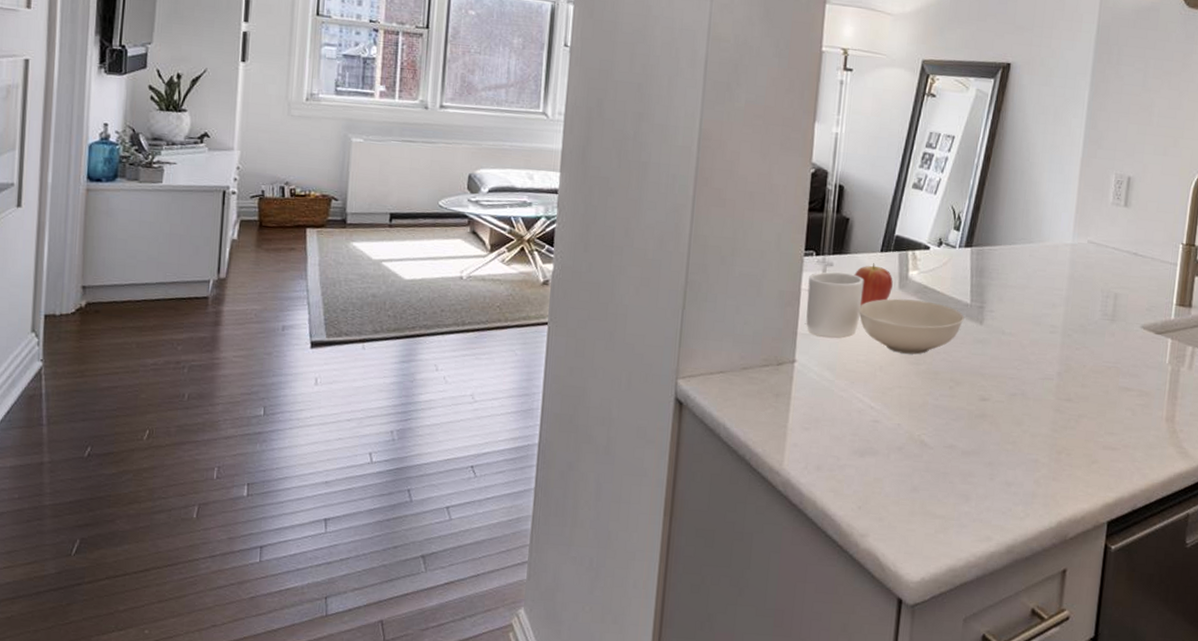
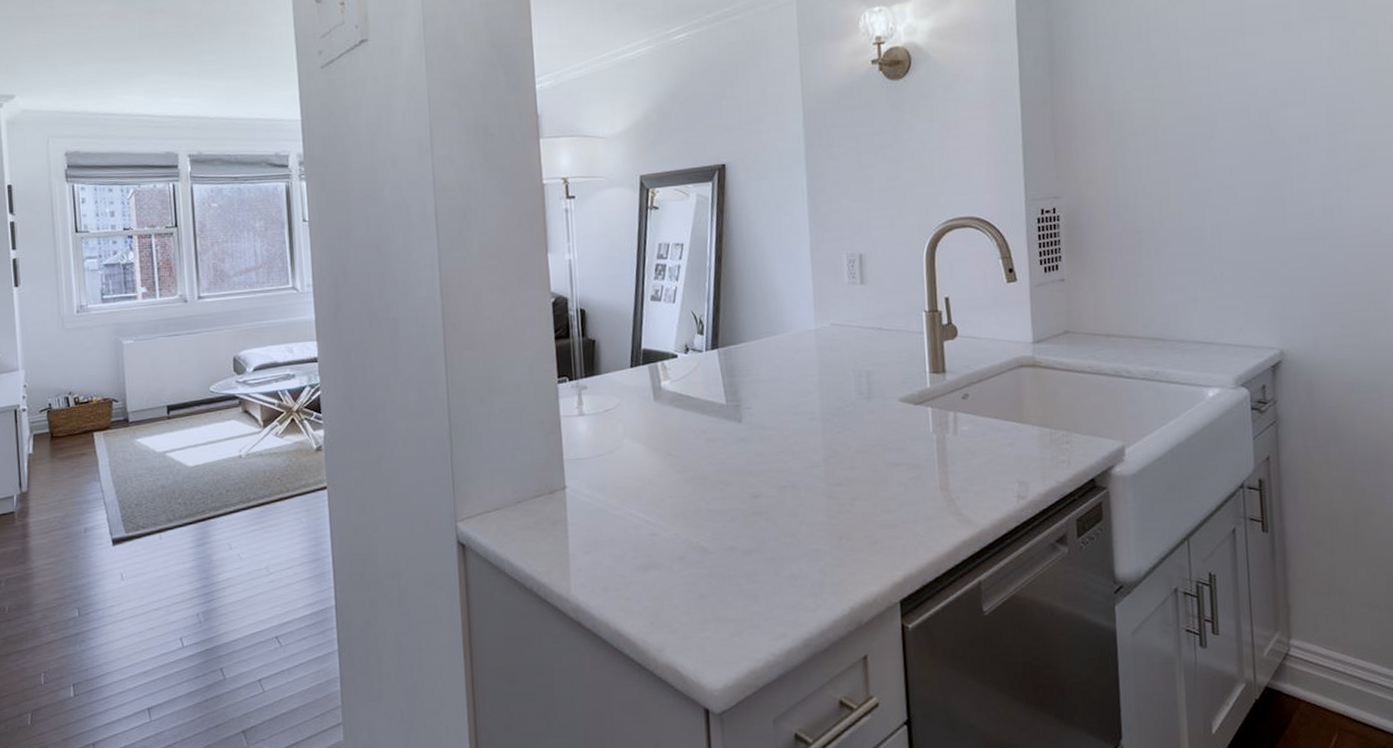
mug: present [806,272,864,339] -> none [566,393,621,460]
fruit: present [854,263,893,306] -> none [608,379,648,423]
bowl: present [858,298,965,355] -> none [618,408,723,464]

